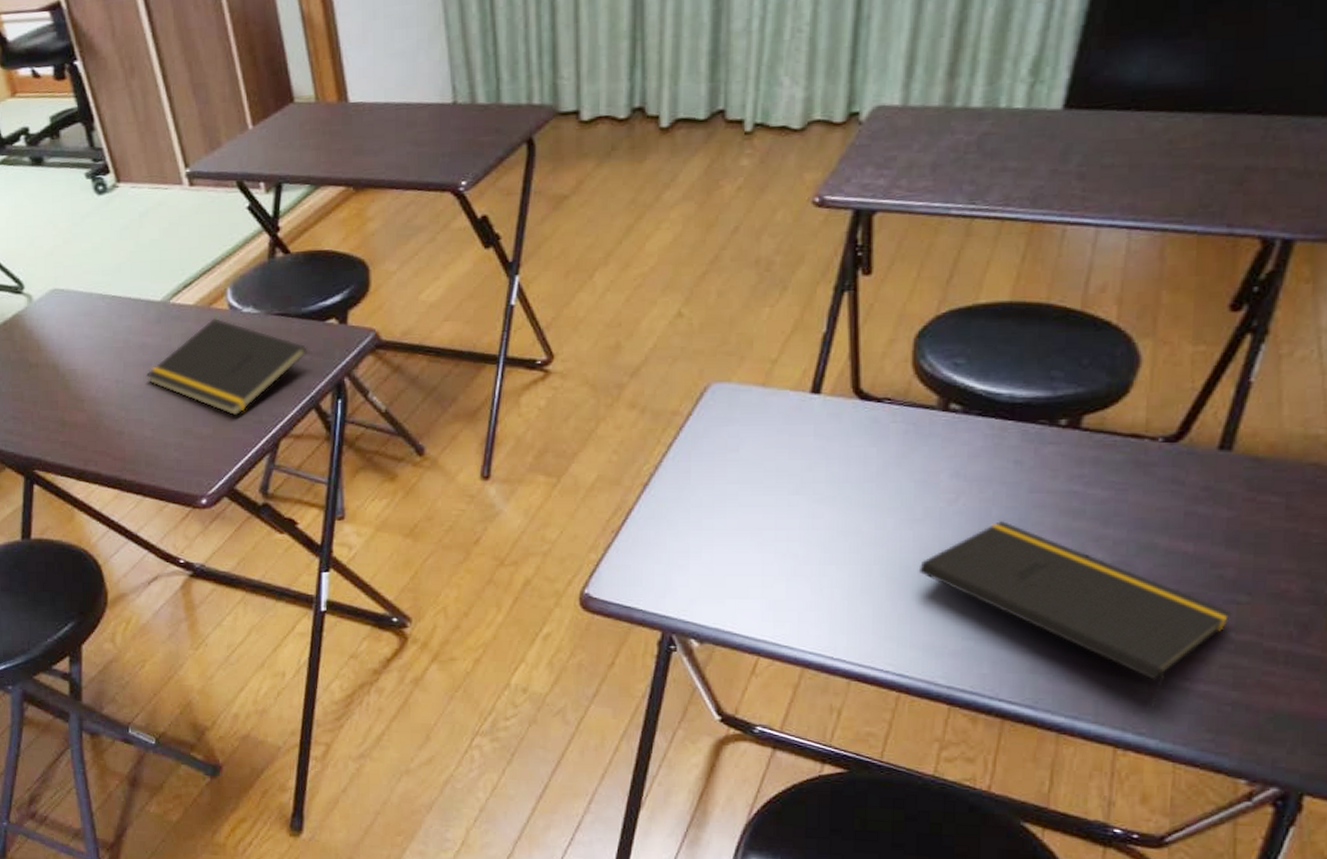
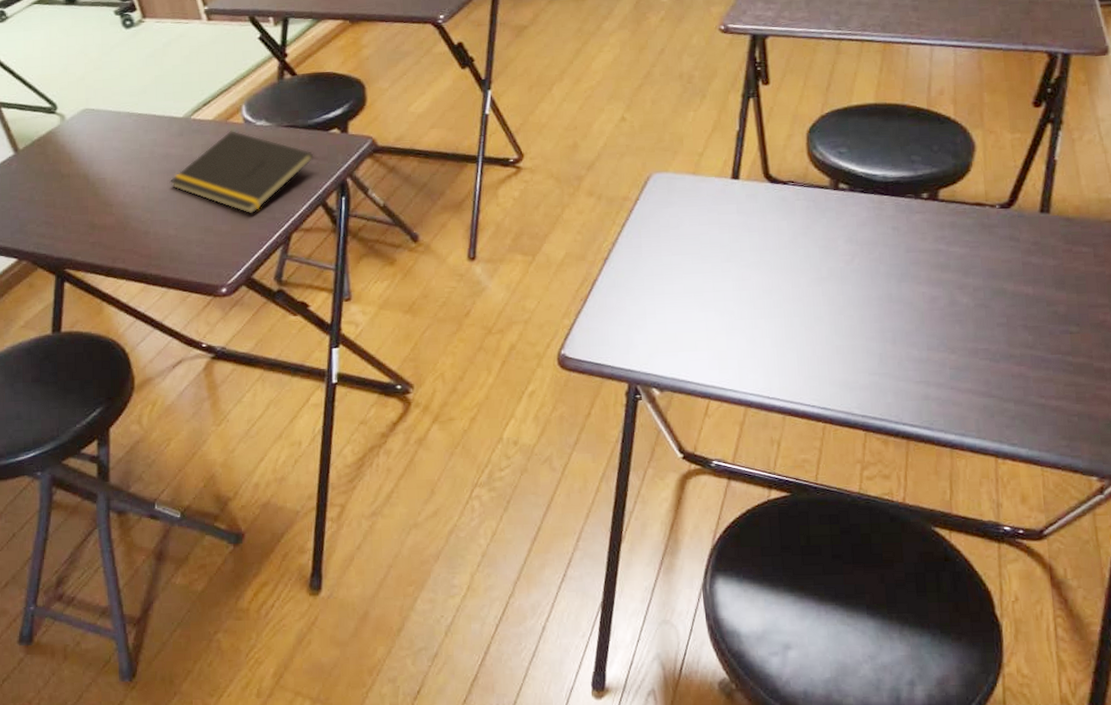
notepad: present [918,521,1232,707] -> none [829,276,1068,422]

